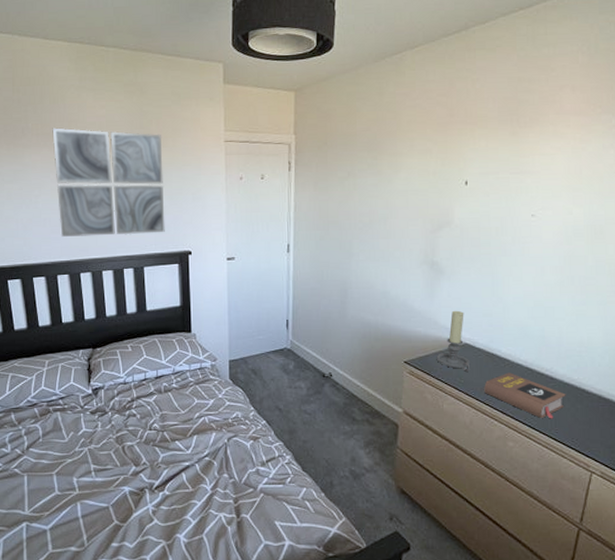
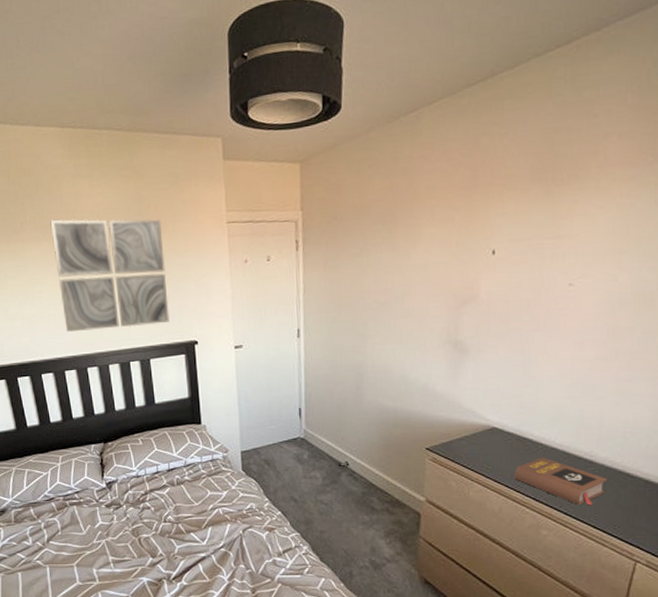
candle holder: present [436,310,471,371] -> none [461,392,499,457]

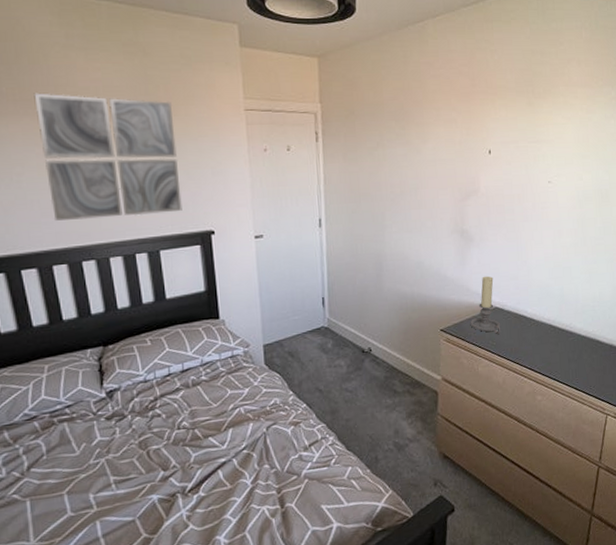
candle holder: none [461,392,499,457] -> present [470,276,501,334]
book: present [514,457,608,506] -> none [514,331,584,371]

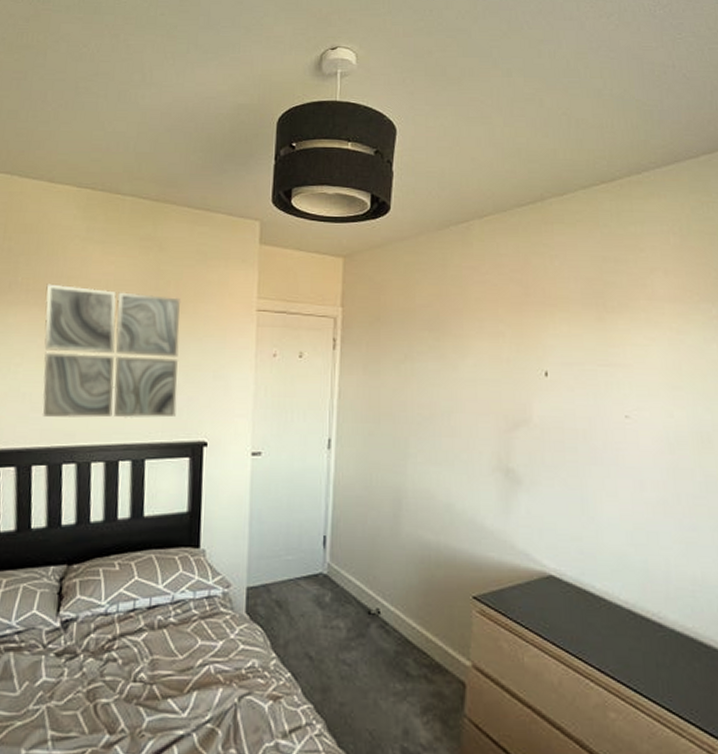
candle holder: present [470,276,501,334] -> none [513,531,558,613]

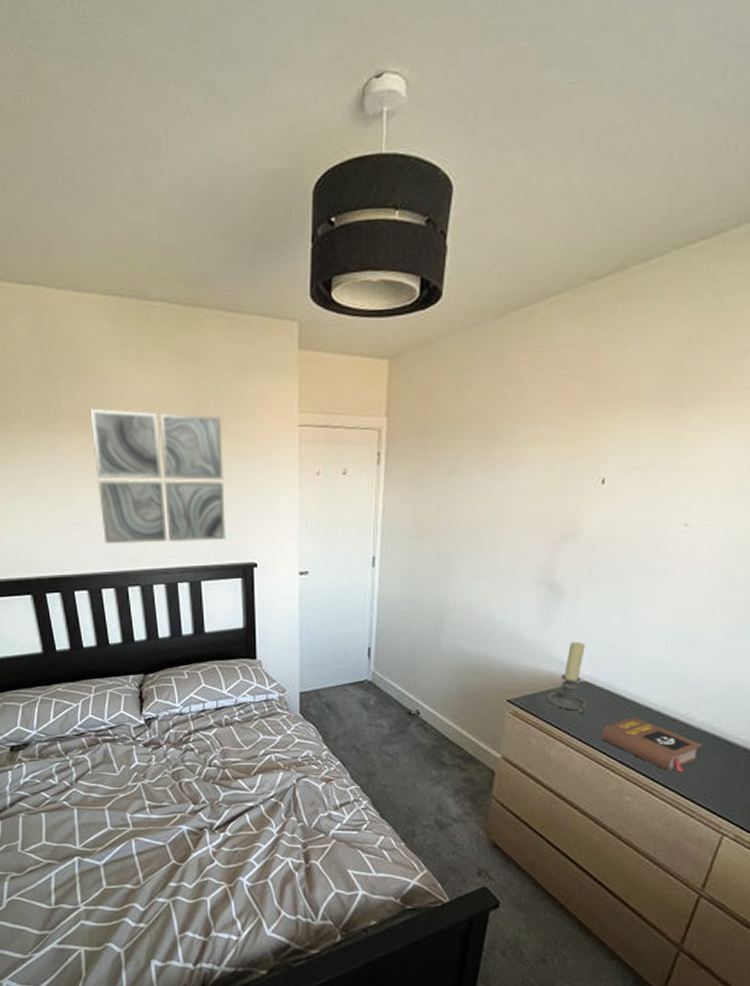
candle holder: none [513,531,558,613] -> present [546,641,588,714]
book: none [575,616,680,682] -> present [601,717,703,773]

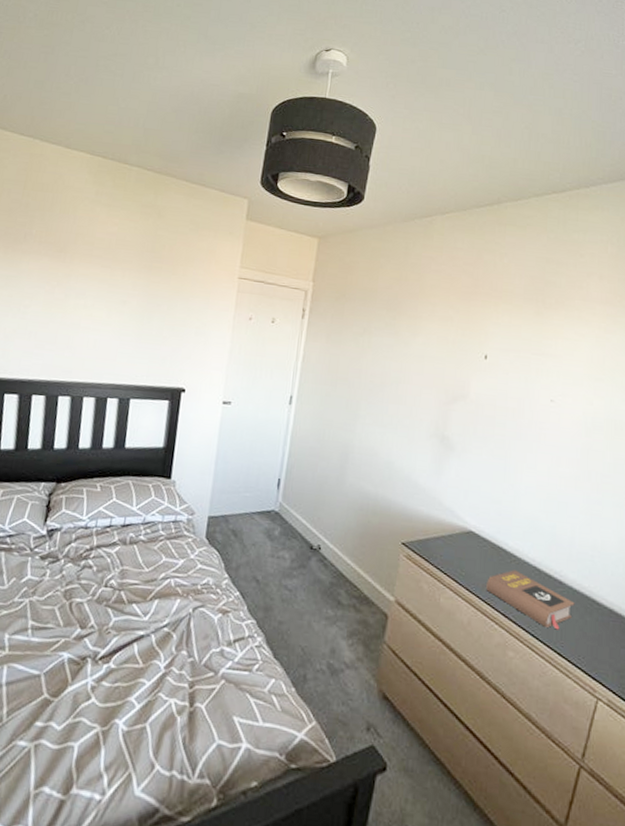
wall art: present [89,408,226,543] -> none [45,238,172,364]
candle holder: present [546,641,588,714] -> none [437,492,474,563]

